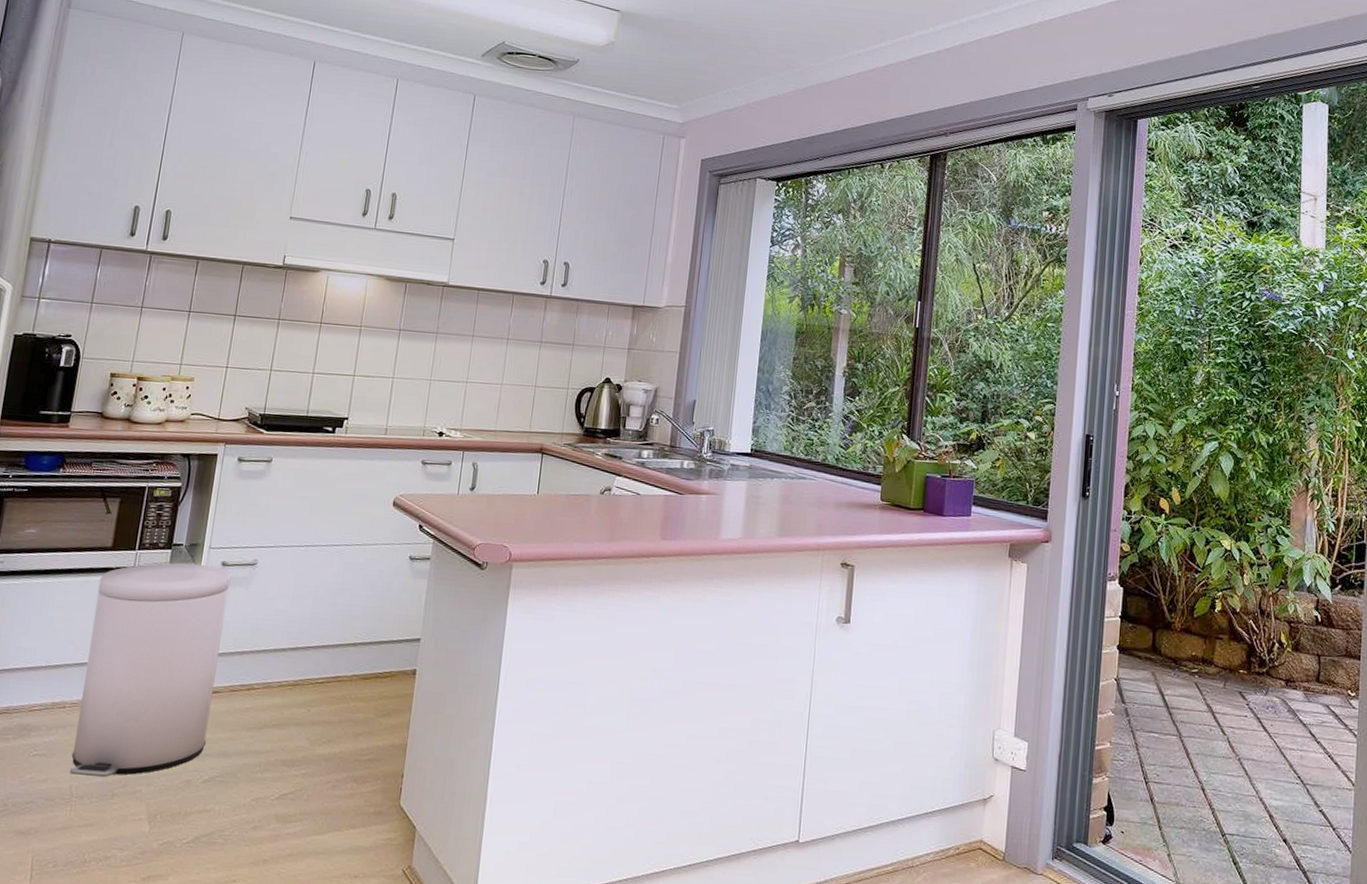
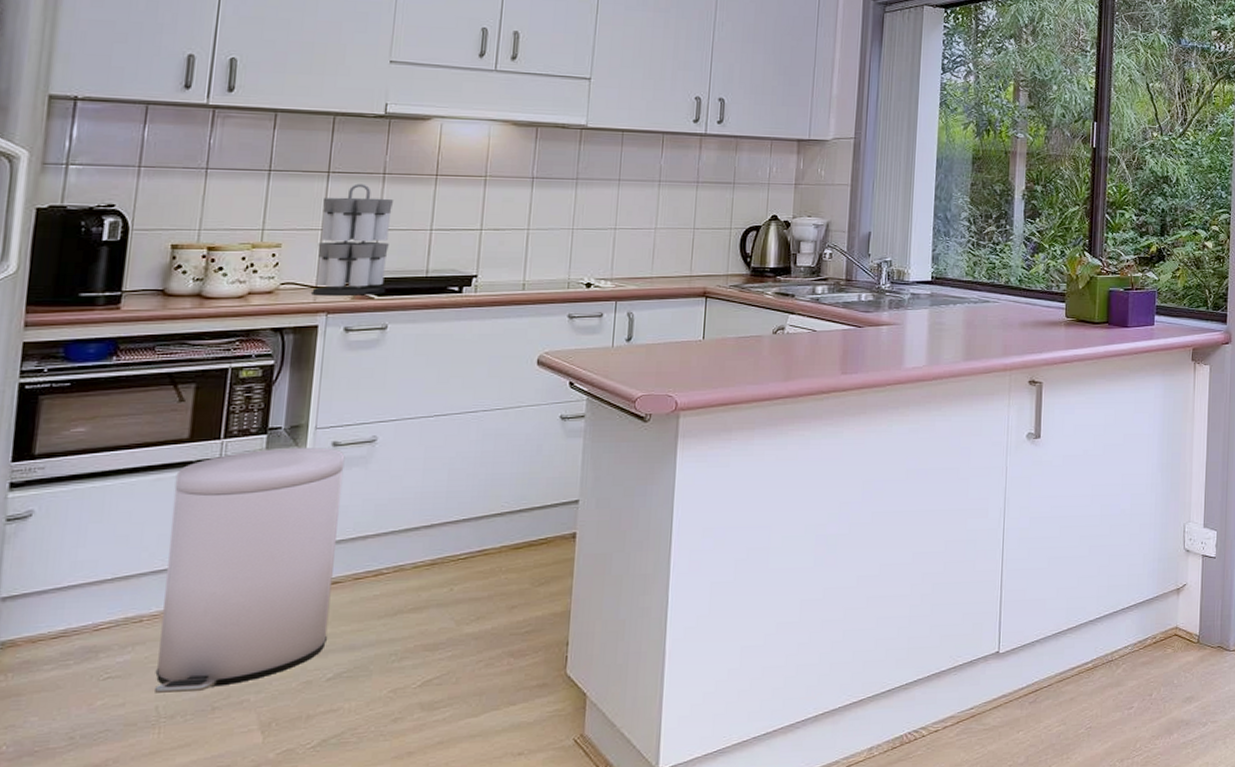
spice rack: none [214,327,284,430] -> present [311,183,393,297]

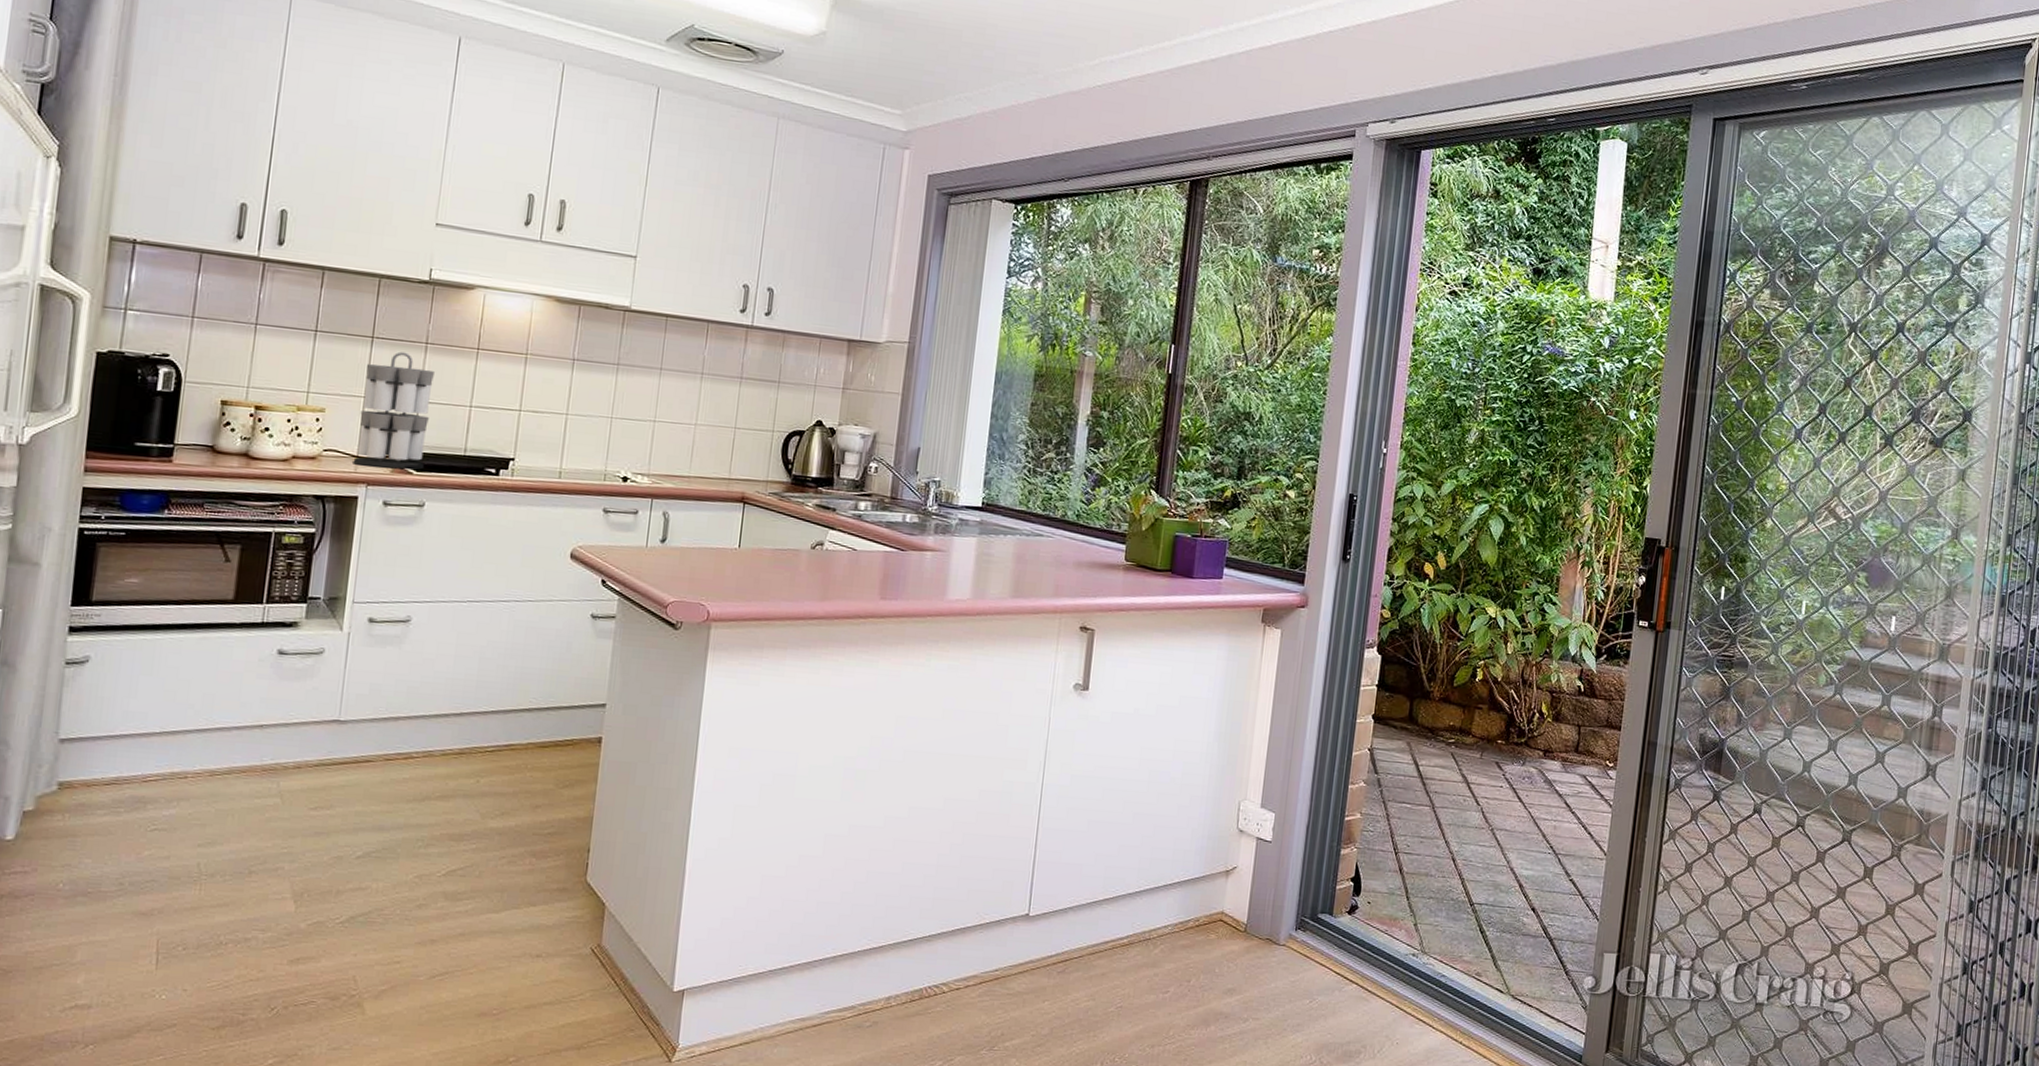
pedal bin: present [153,448,345,695] -> none [196,618,380,854]

